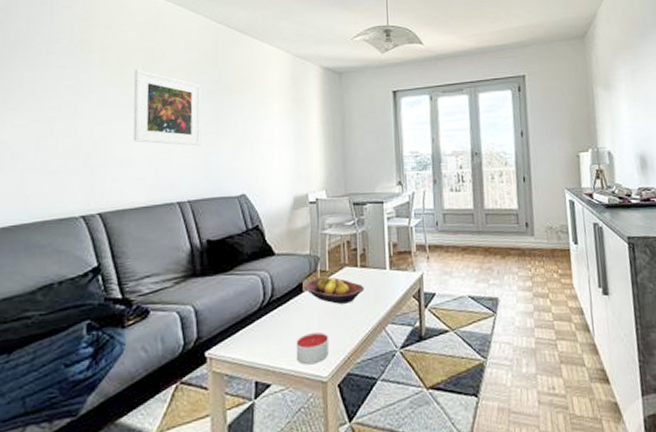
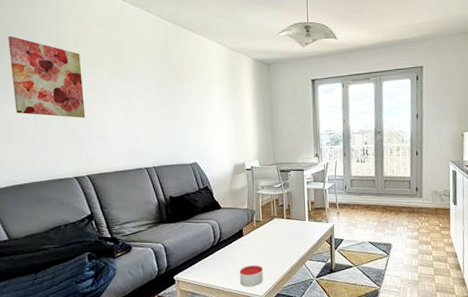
wall art: none [13,39,106,140] -> present [8,36,86,119]
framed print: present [133,69,202,146] -> none [103,61,160,124]
fruit bowl: present [304,276,364,304] -> none [244,225,289,245]

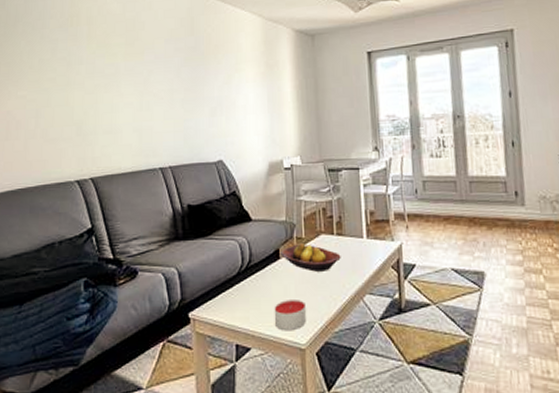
wall art: present [8,36,86,119] -> none [16,16,94,109]
fruit bowl: none [244,225,289,245] -> present [281,243,341,272]

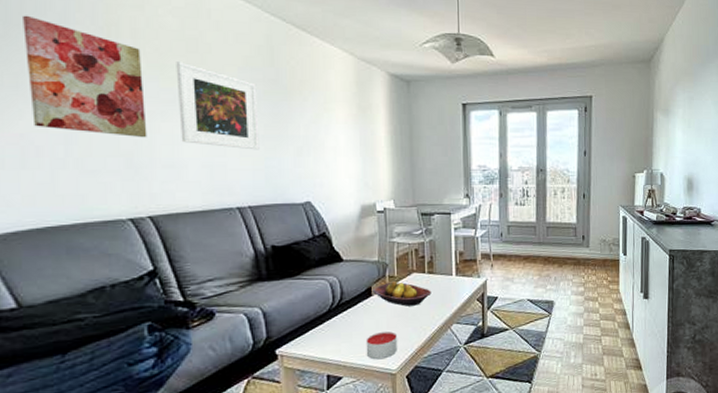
wall art: none [16,16,94,109] -> present [23,15,147,138]
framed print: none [117,40,180,113] -> present [176,61,260,150]

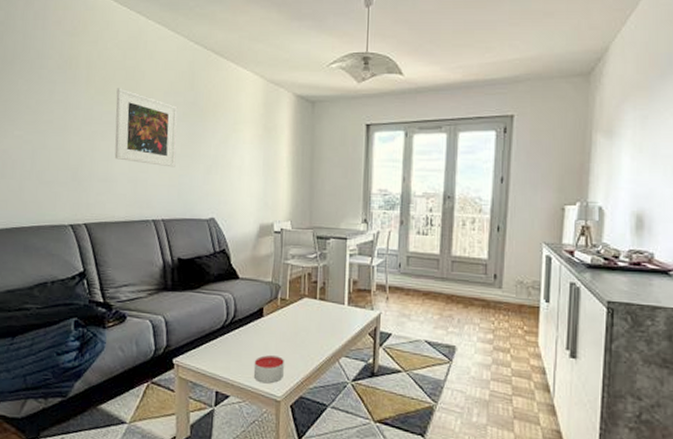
wall art: present [23,15,147,138] -> none [12,53,92,155]
fruit bowl: present [373,281,431,307] -> none [264,304,322,332]

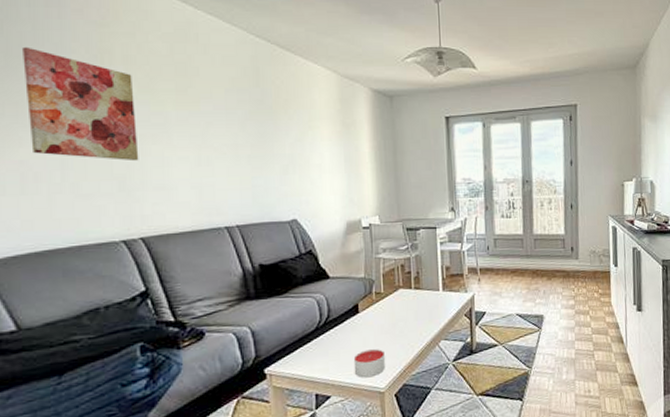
wall art: none [12,53,92,155] -> present [23,46,139,161]
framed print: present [114,88,178,168] -> none [166,85,247,170]

